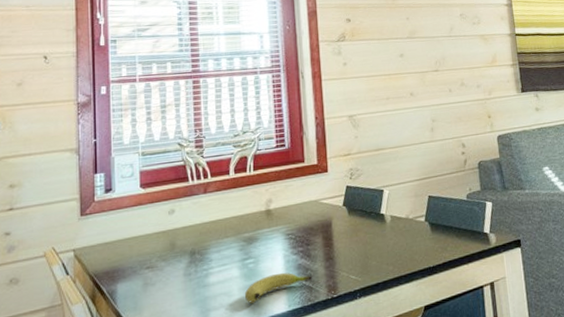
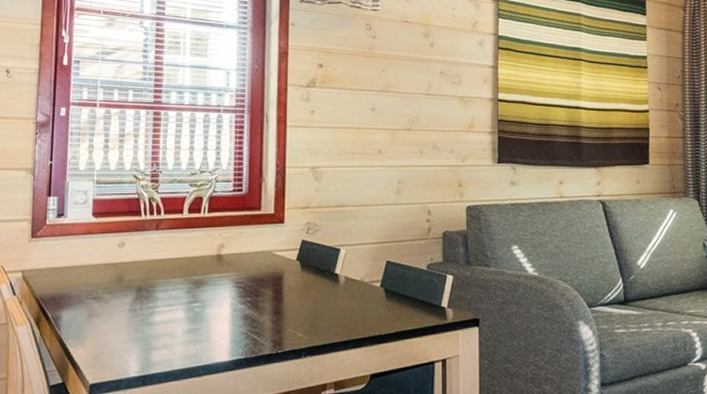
fruit: present [244,272,313,303] -> none [188,321,259,348]

